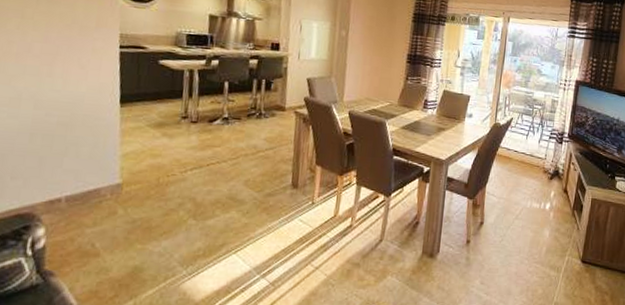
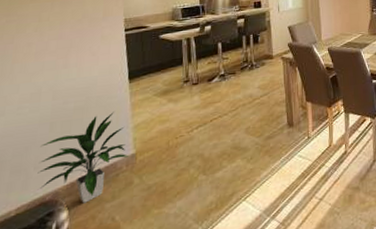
indoor plant: none [14,135,114,224] -> present [37,112,129,204]

